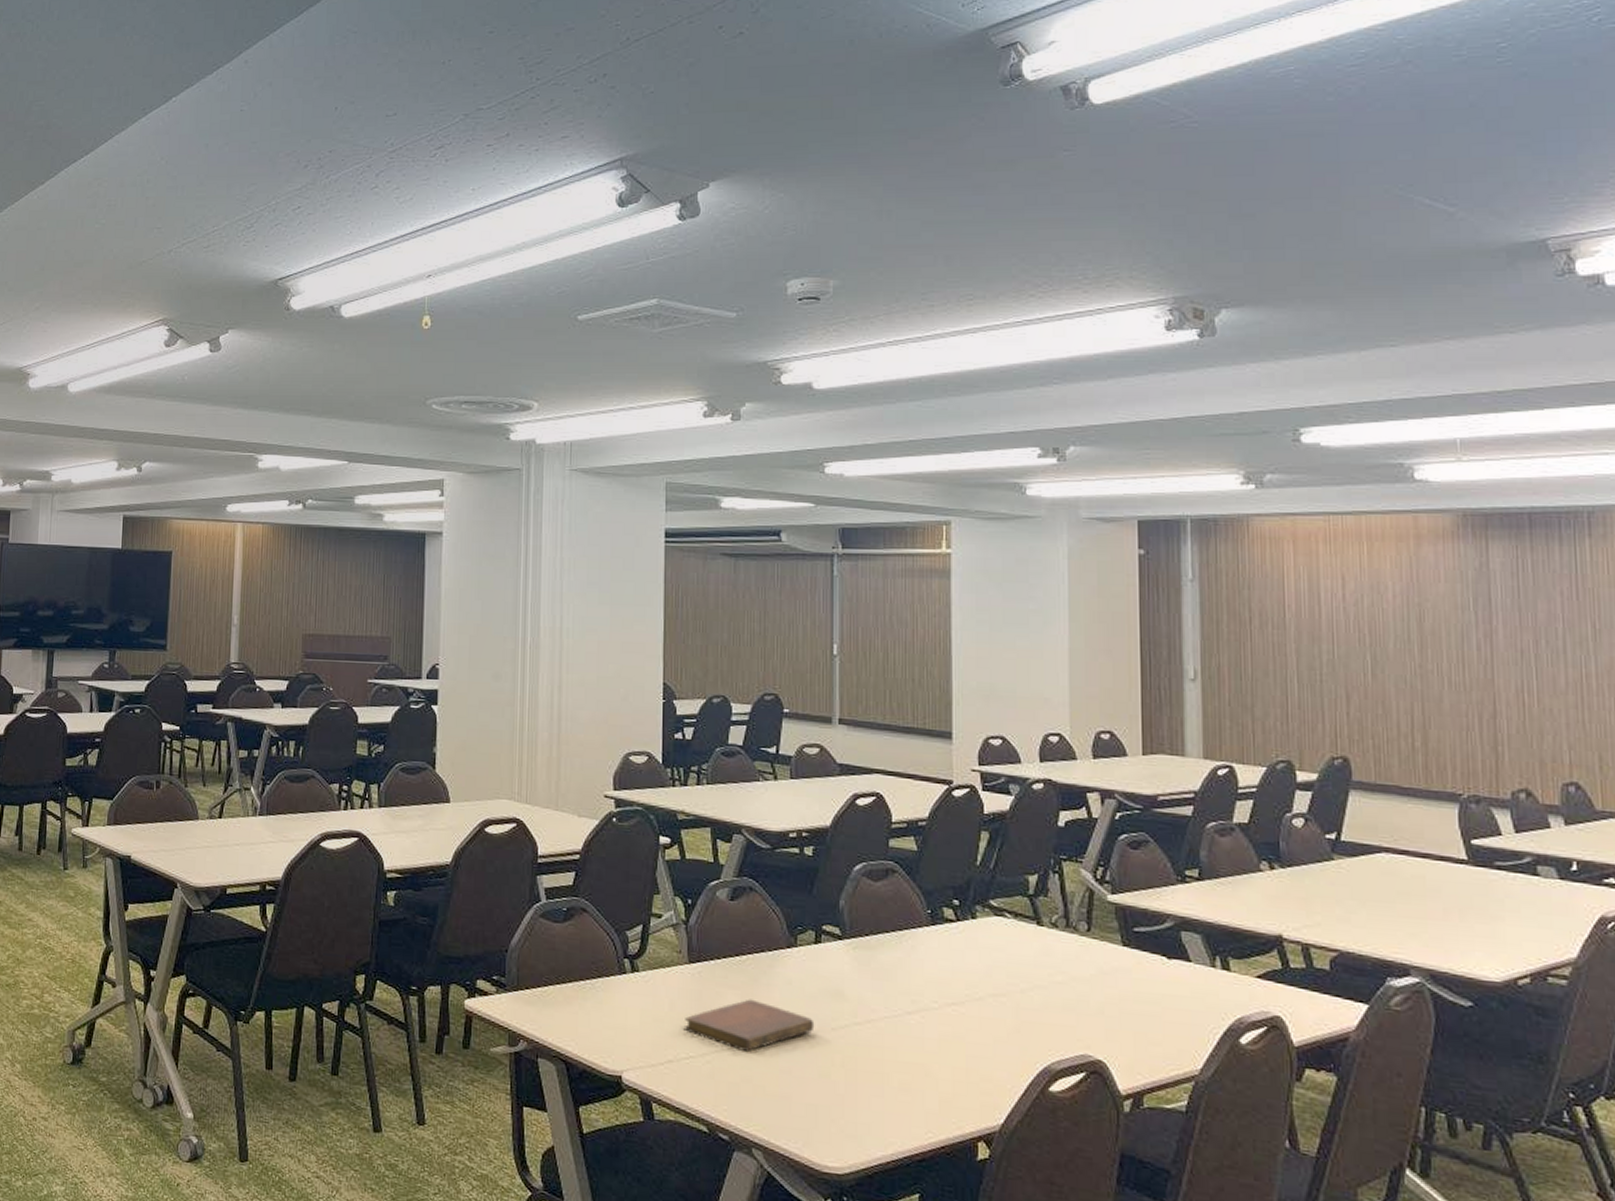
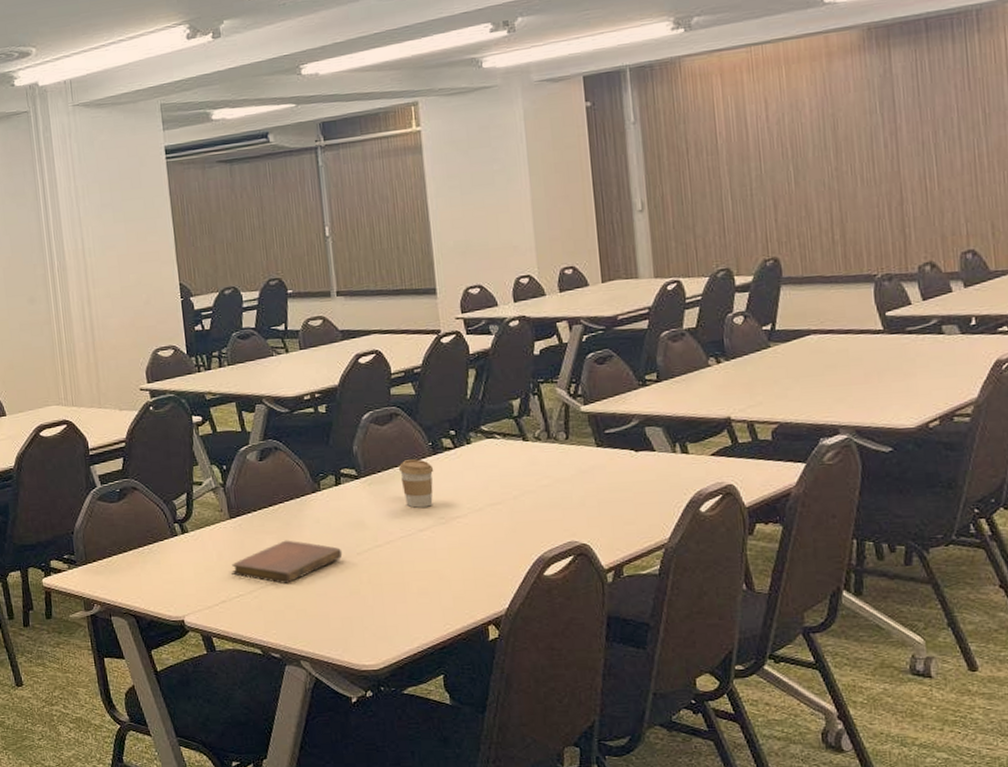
coffee cup: none [891,926,931,986] -> present [399,459,434,508]

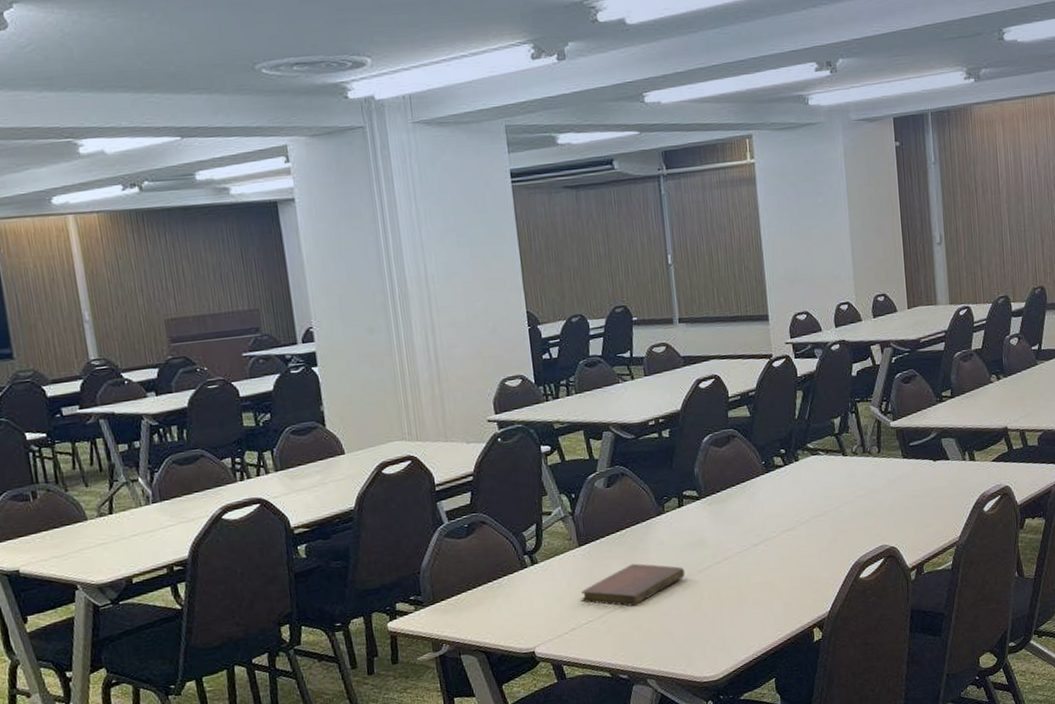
coffee cup: present [399,459,434,508] -> none [736,478,767,524]

